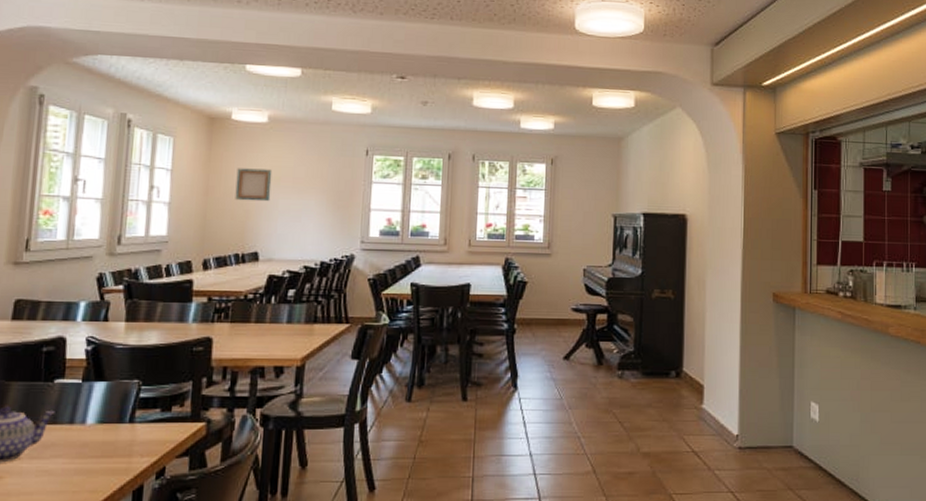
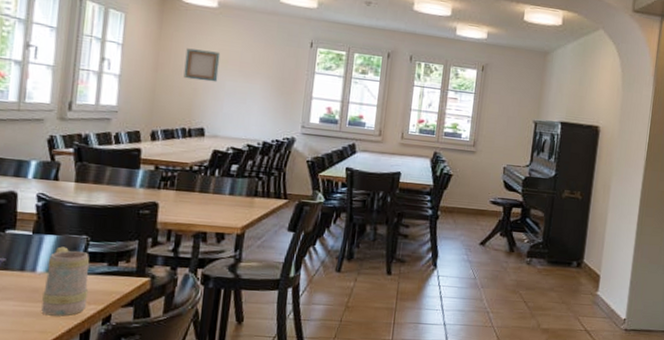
mug: none [92,394,141,472] -> present [41,246,89,316]

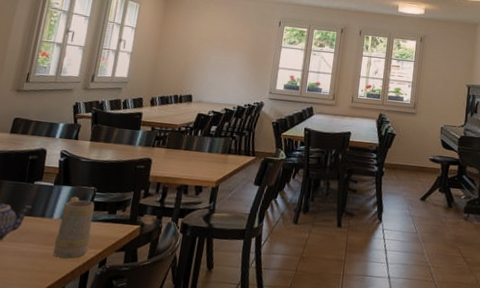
wall art: present [183,48,221,82] -> none [179,30,209,57]

